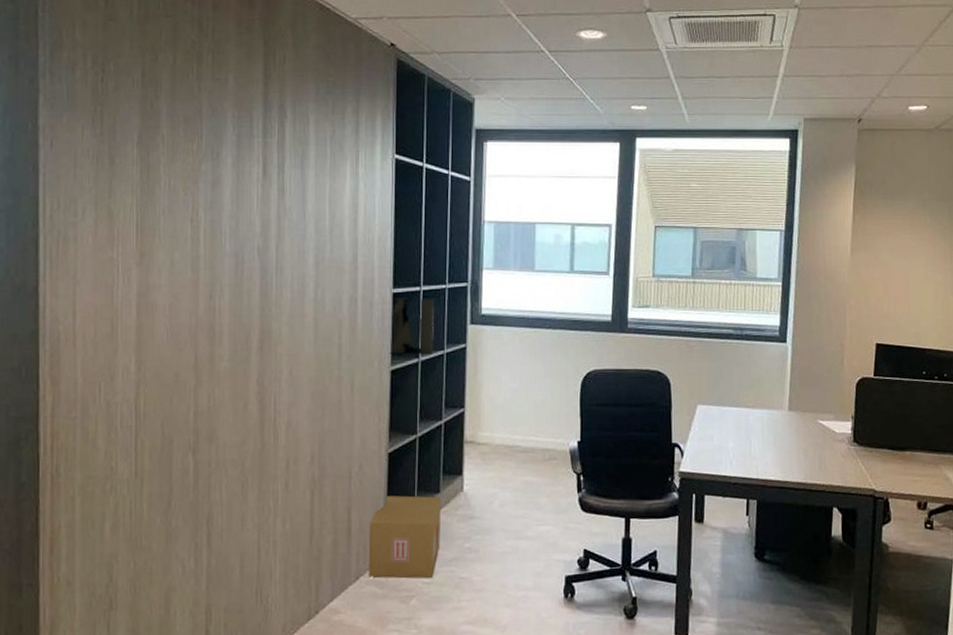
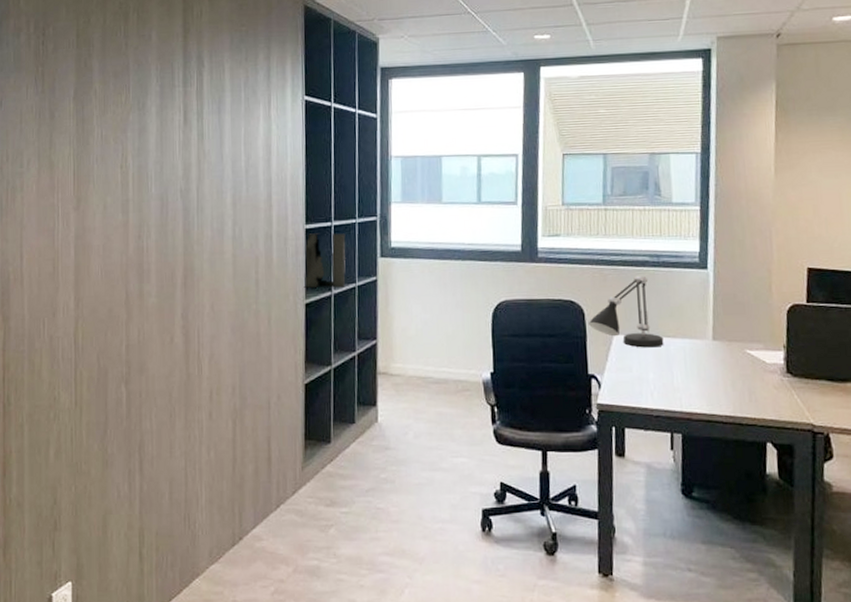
cardboard box: present [368,495,441,578] -> none [287,426,357,508]
desk lamp: none [674,348,744,418] -> present [589,275,664,348]

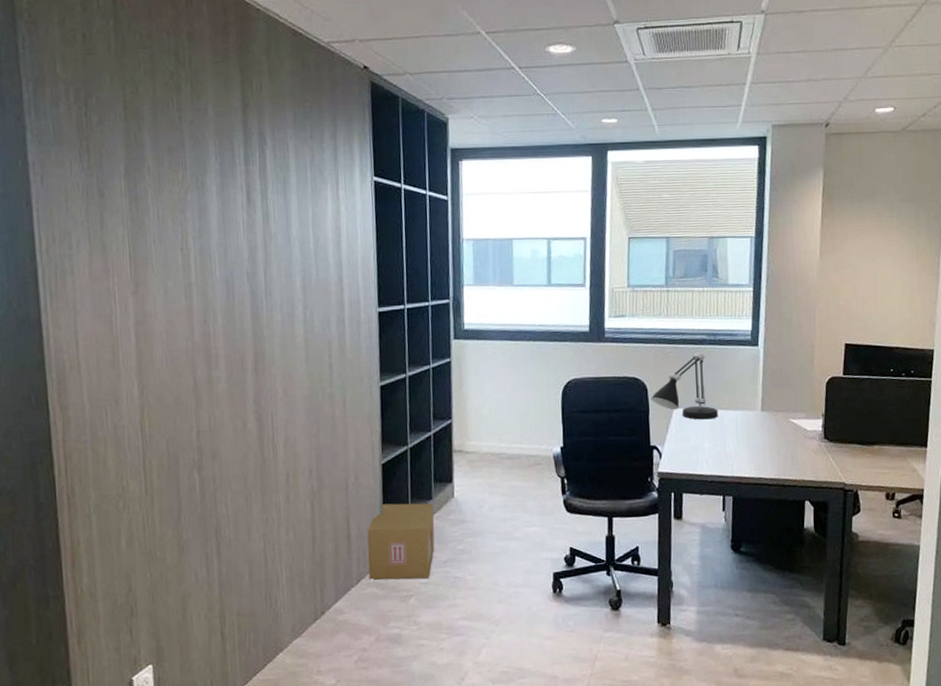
cardboard box: none [287,426,357,508] -> present [367,502,435,580]
binder: present [304,233,346,289] -> none [378,316,420,371]

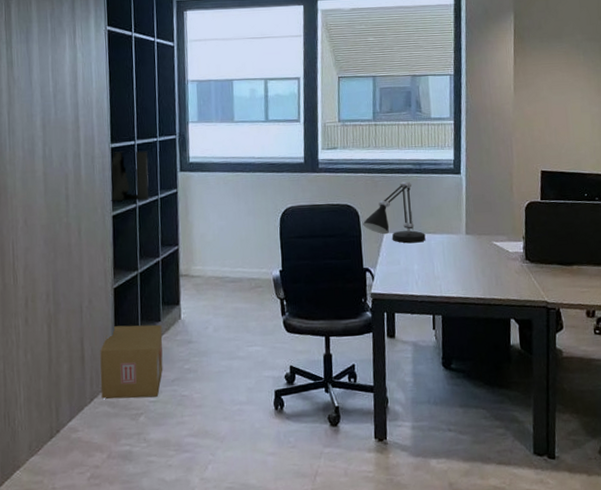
binder: none [378,316,420,371] -> present [111,151,149,202]

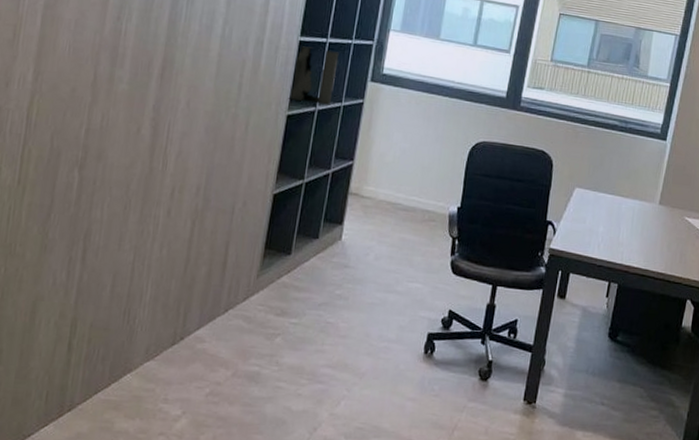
cardboard box: present [100,324,163,399] -> none [237,235,319,319]
desk lamp: present [363,181,426,243] -> none [555,137,618,204]

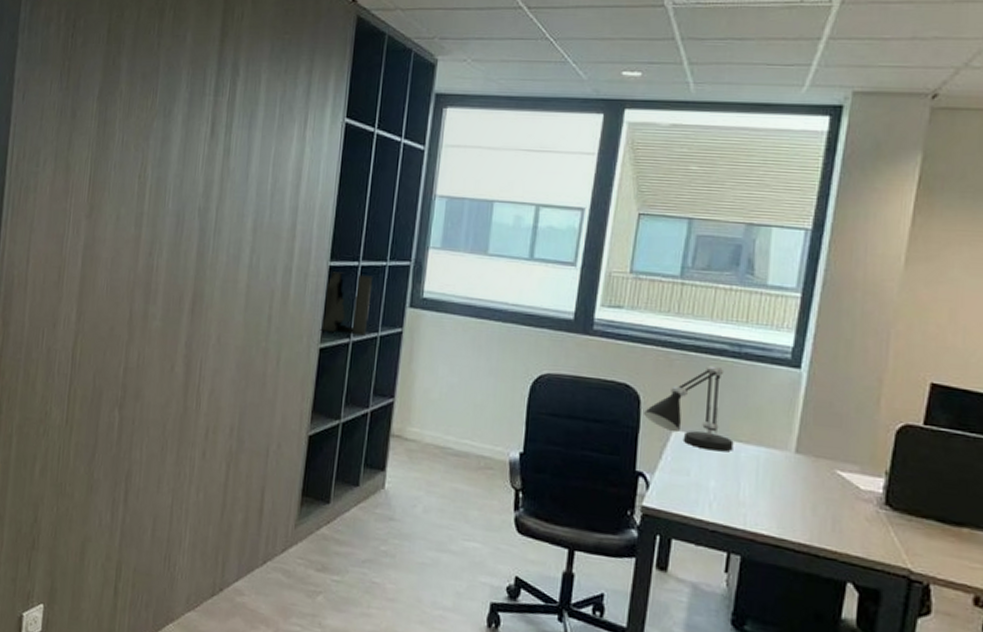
desk lamp: none [555,137,618,204] -> present [644,365,734,452]

